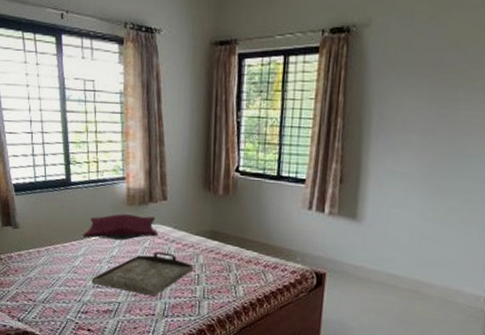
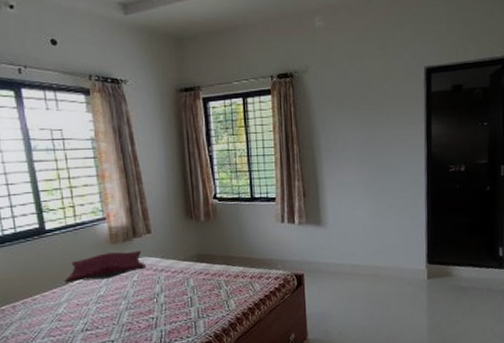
serving tray: present [91,251,194,297] -> none [79,282,186,328]

